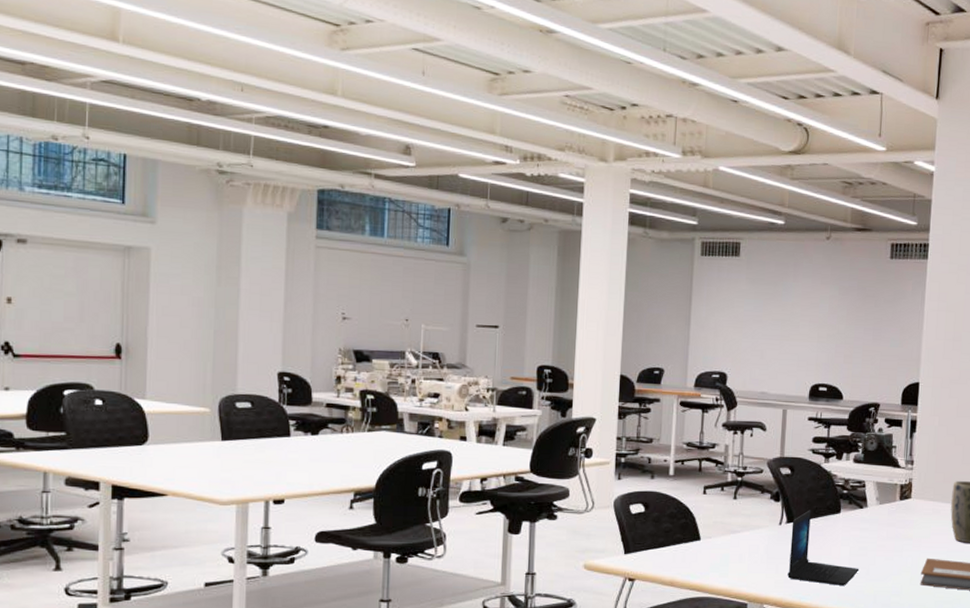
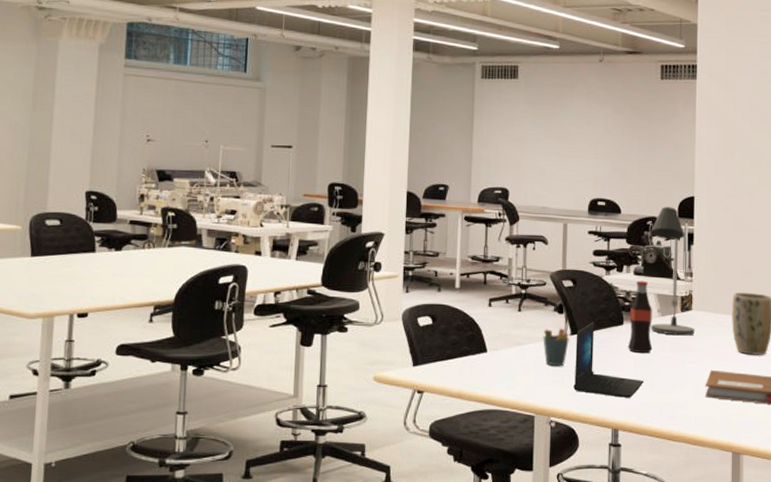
pen holder: none [758,510,786,555] -> present [543,322,569,367]
bottle: none [844,468,871,542] -> present [627,280,653,354]
desk lamp: none [868,393,913,524] -> present [650,207,695,336]

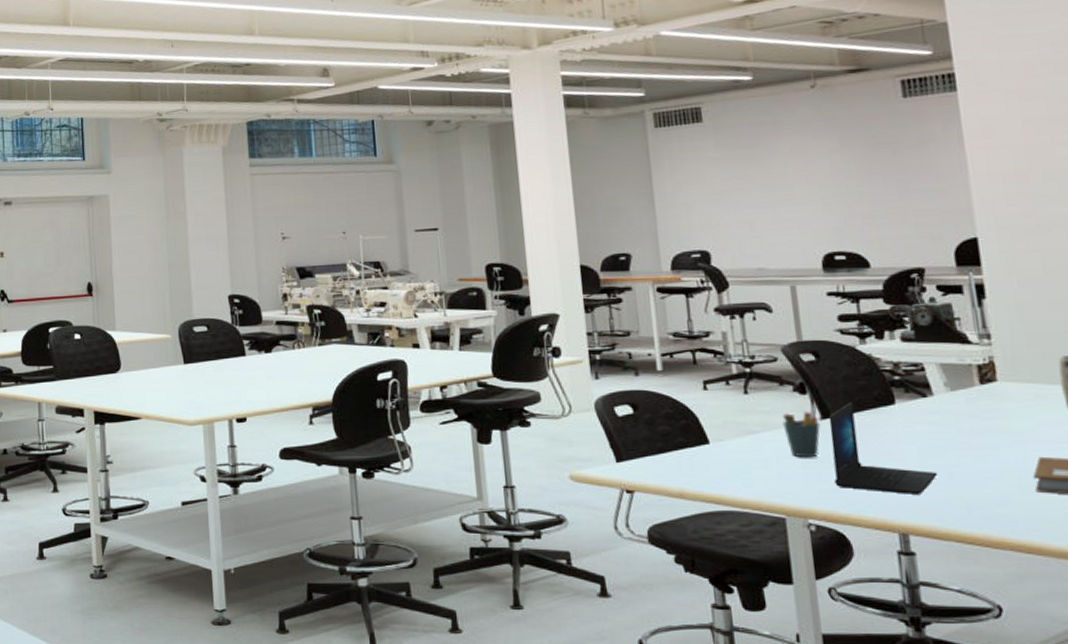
bottle: present [627,280,653,354] -> none [902,348,944,439]
desk lamp: present [650,207,695,336] -> none [916,253,1006,415]

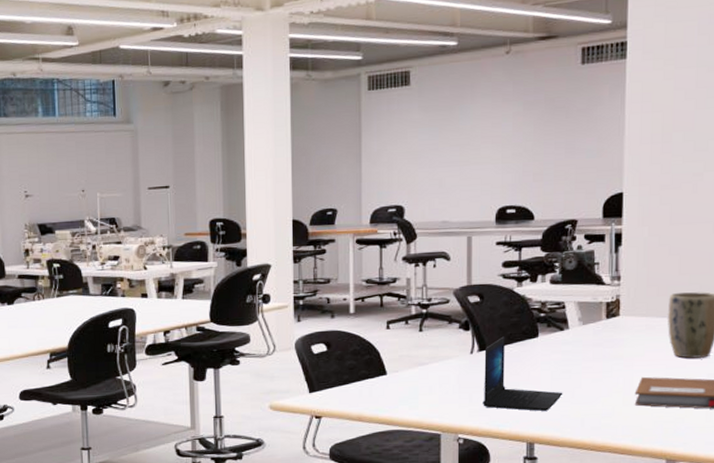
pen holder: present [782,404,820,458] -> none [447,339,477,384]

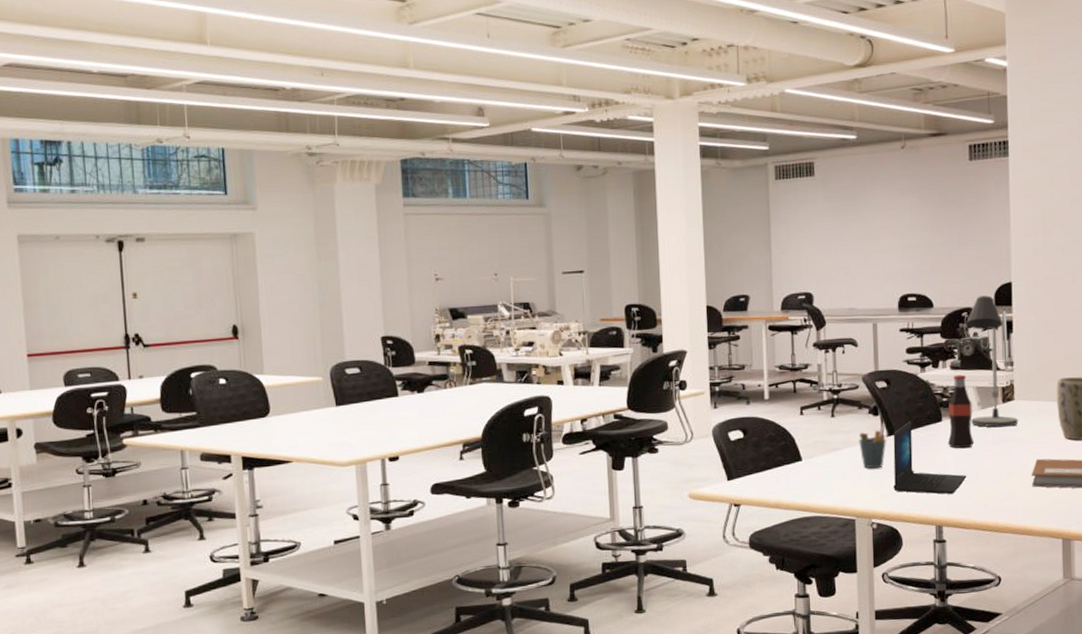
pen holder: none [447,339,477,384] -> present [858,424,886,469]
bottle: none [543,289,573,365] -> present [947,374,974,449]
desk lamp: none [569,207,623,344] -> present [965,295,1018,428]

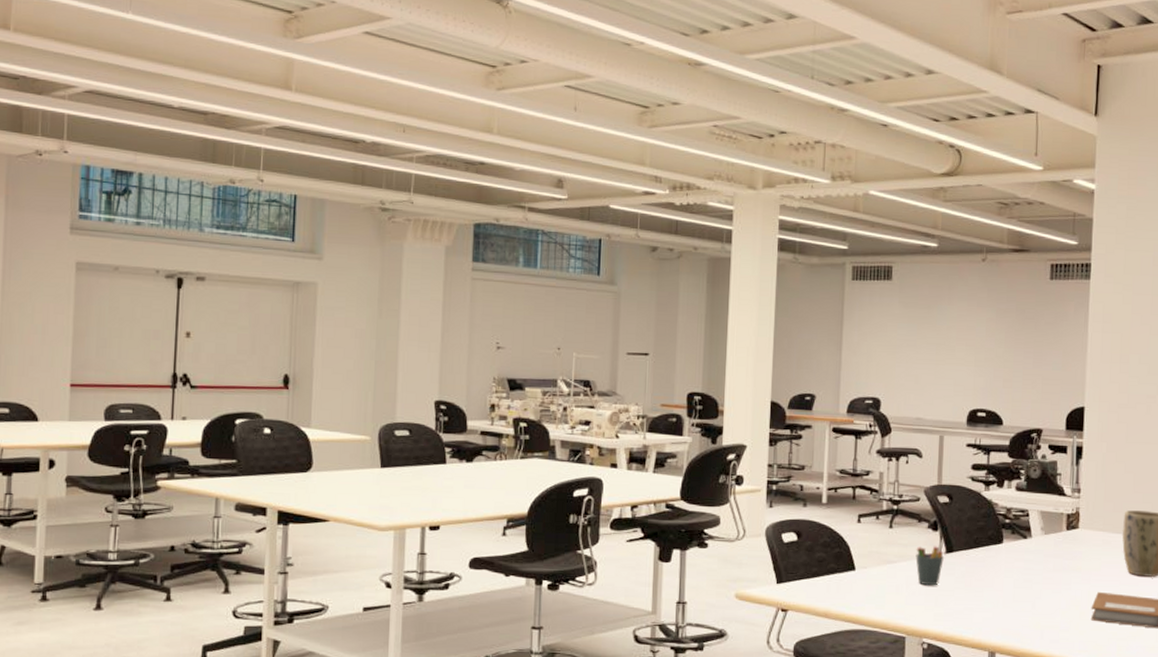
laptop: present [893,421,967,494] -> none [948,540,1025,620]
bottle: present [947,374,974,449] -> none [1007,496,1035,574]
desk lamp: present [965,295,1018,428] -> none [1033,418,1081,556]

